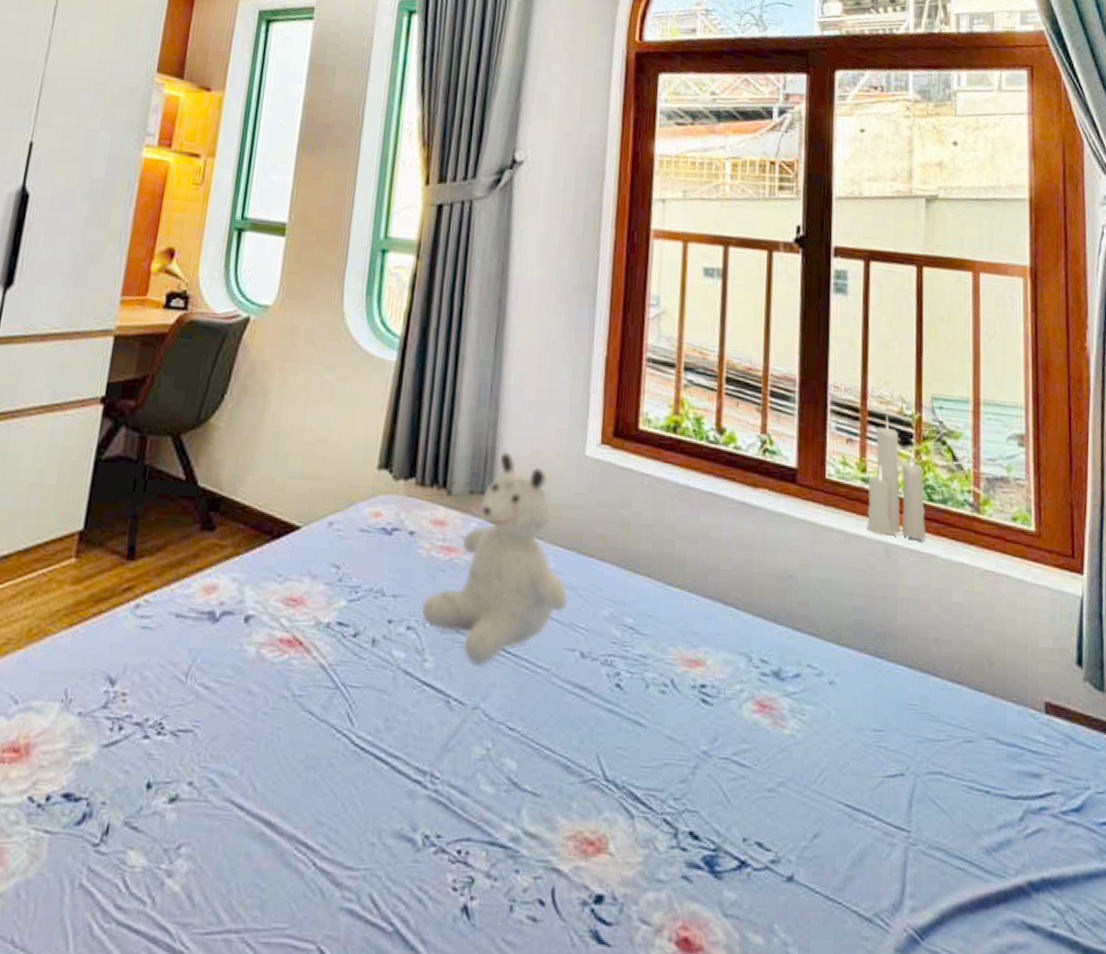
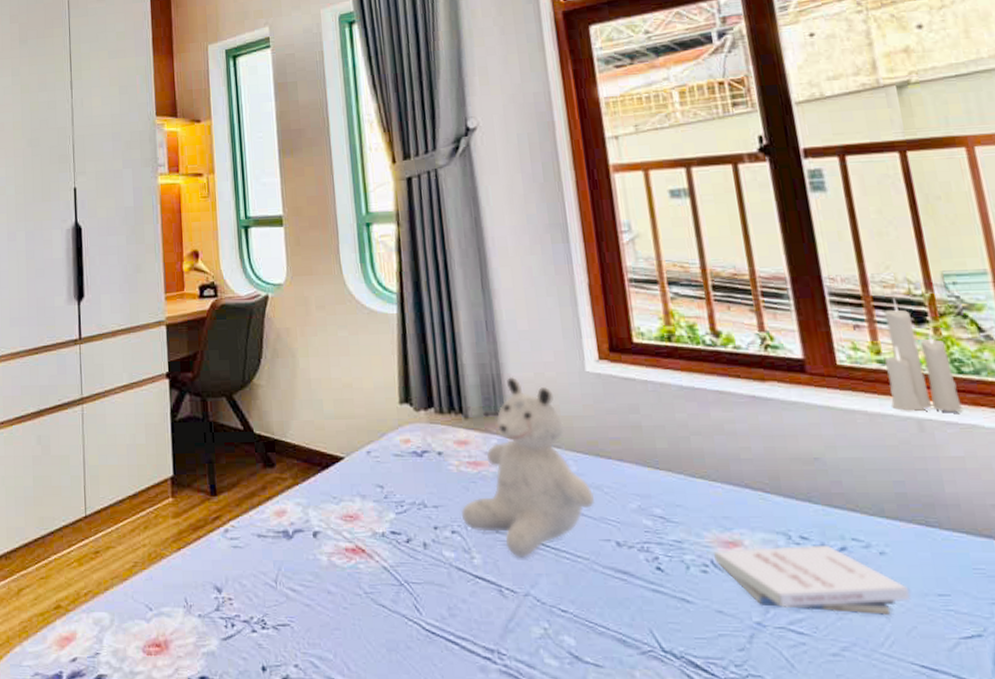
books: none [675,668,849,749] -> present [714,544,911,615]

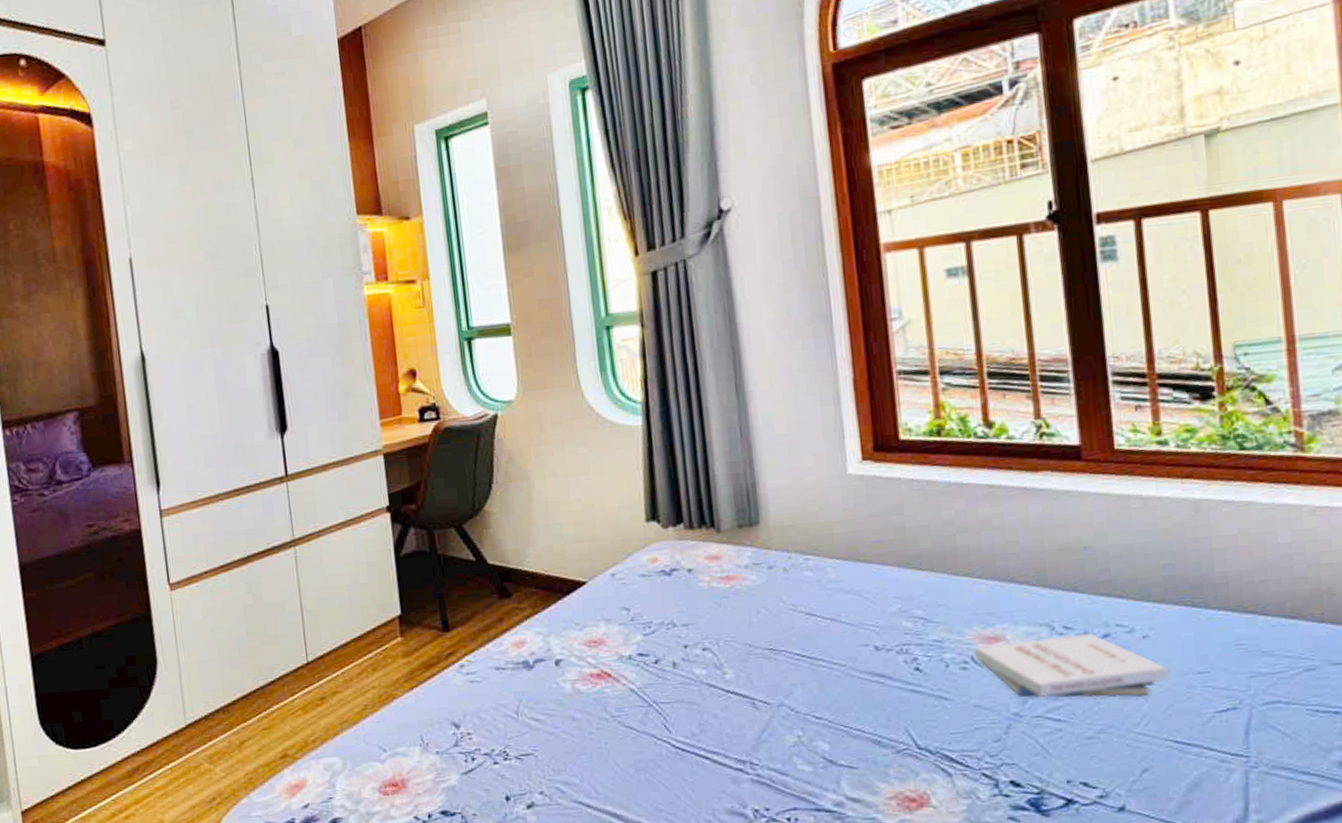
stuffed animal: present [462,376,596,558] -> none [713,484,854,670]
candle: present [884,298,964,412] -> none [1166,374,1242,494]

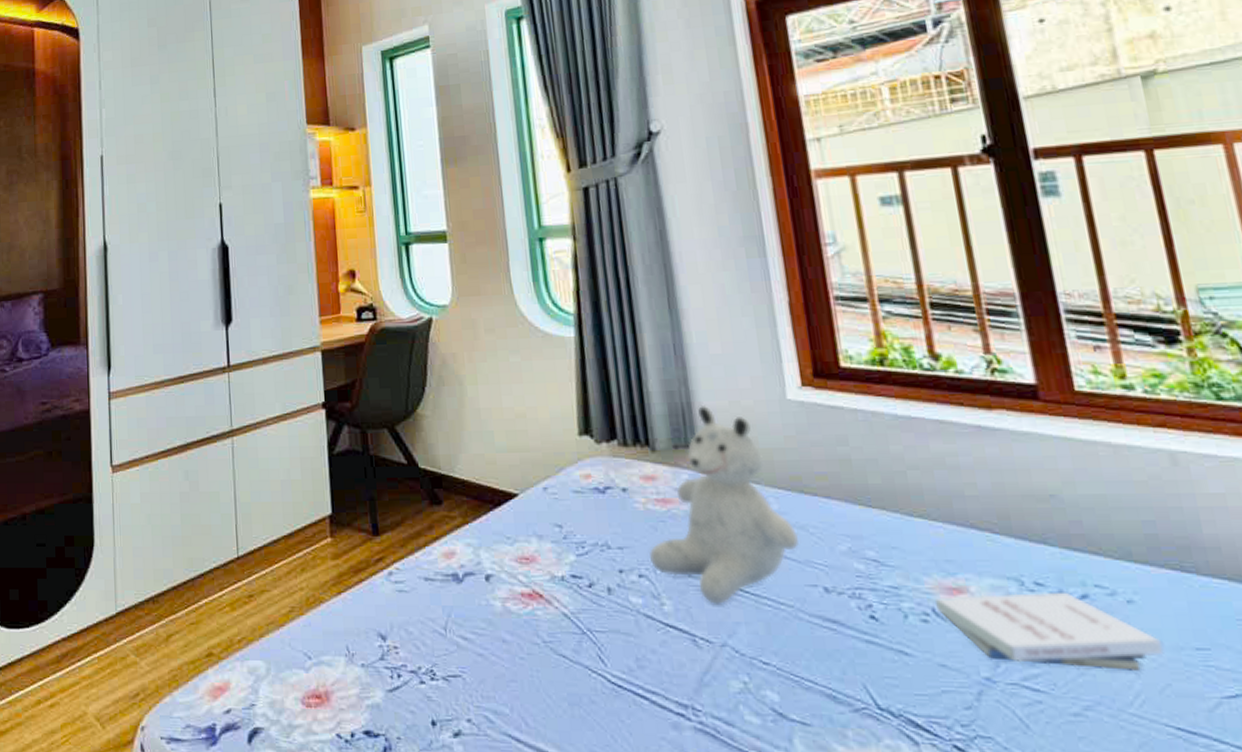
stuffed animal: none [713,484,854,670] -> present [650,404,800,604]

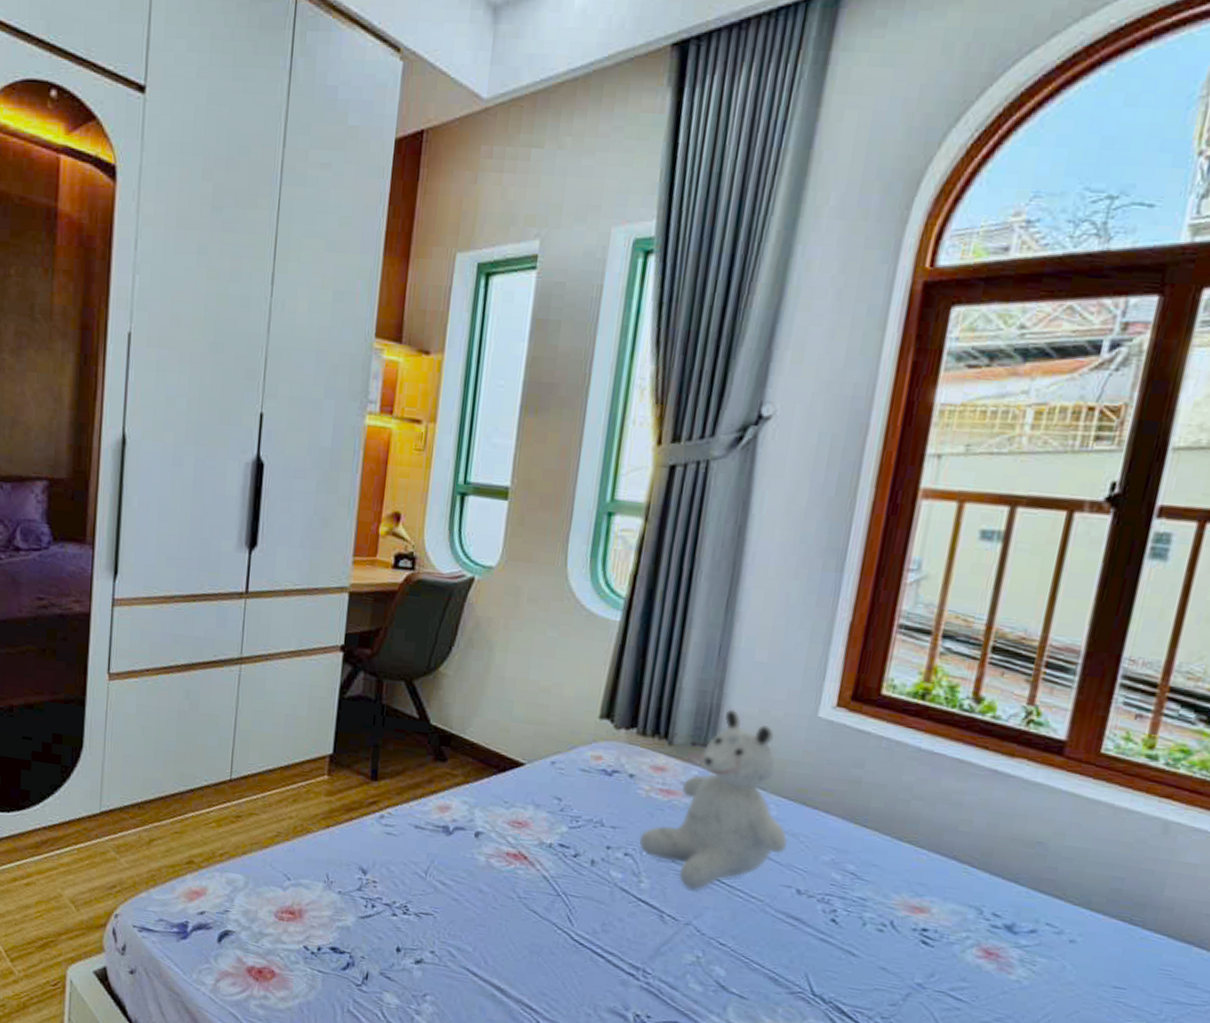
books: present [935,591,1164,671] -> none [894,912,1087,997]

